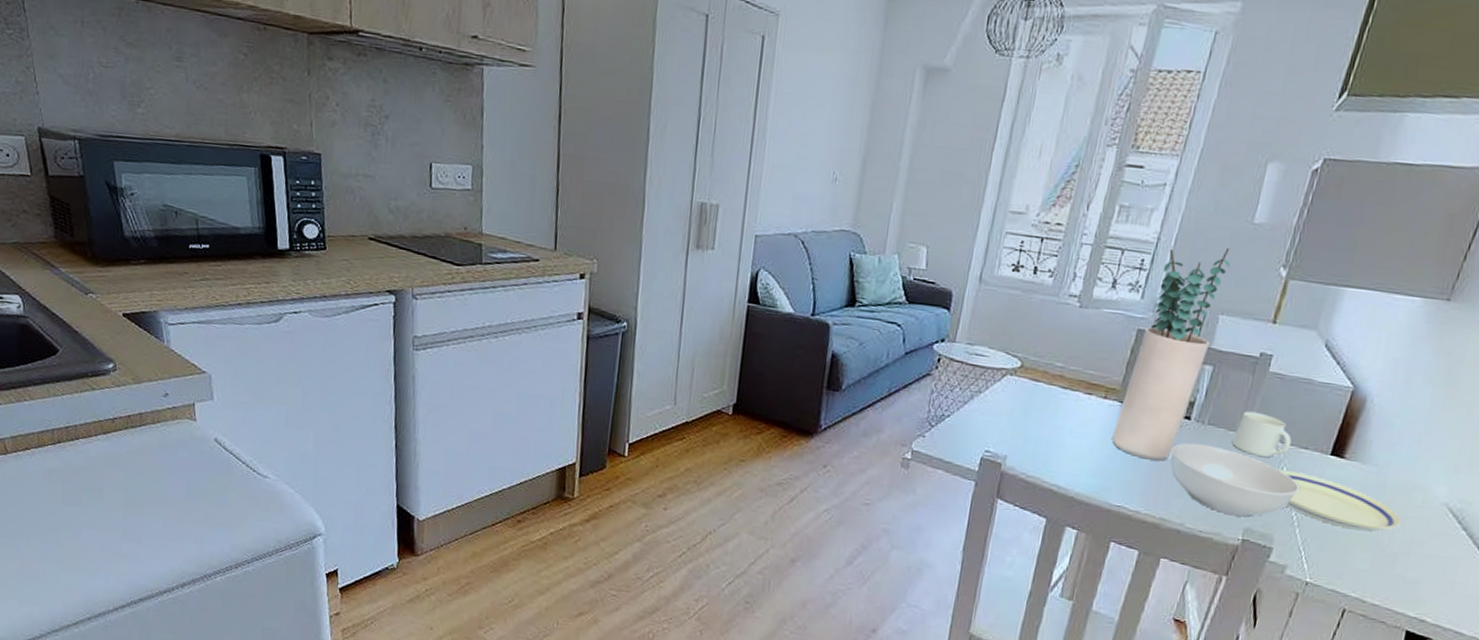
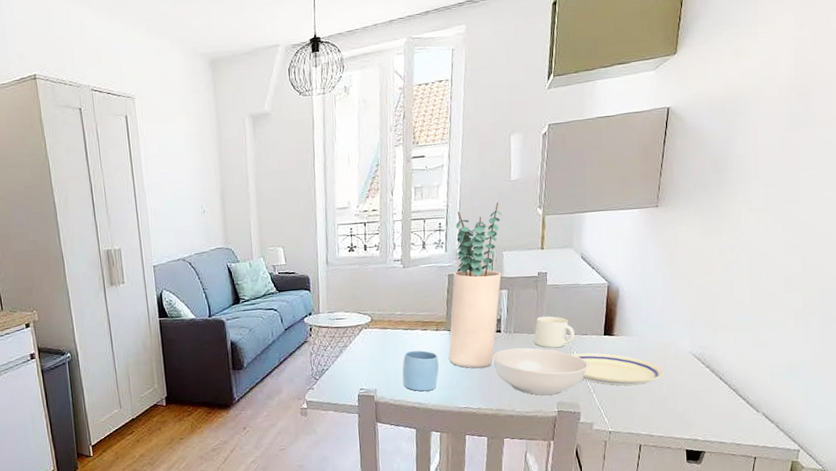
mug: none [1044,416,1098,474] -> present [402,350,439,392]

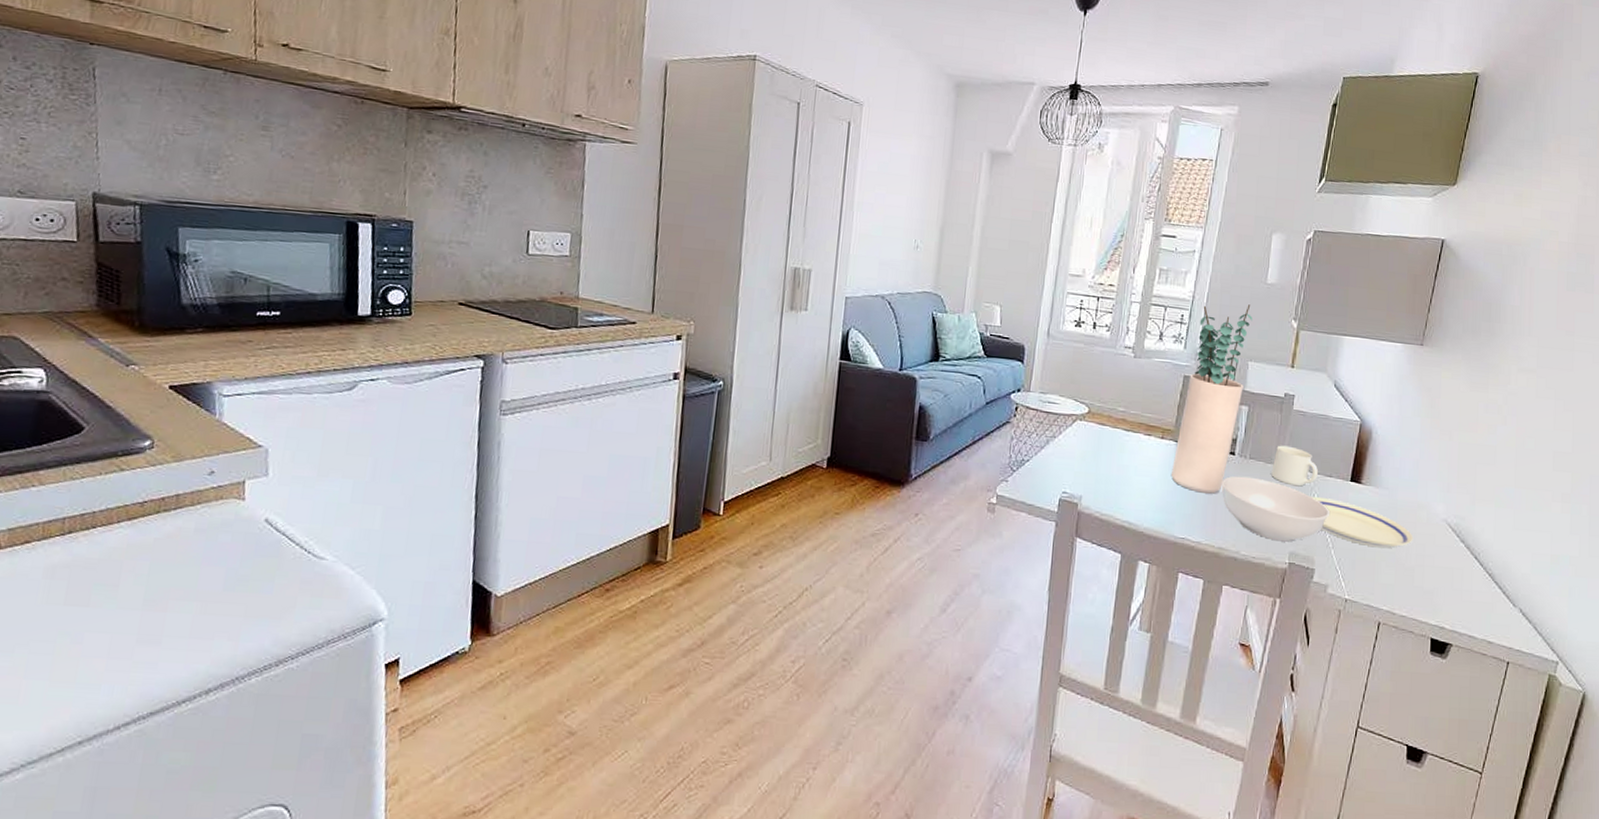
mug: present [402,350,439,392] -> none [1114,457,1159,510]

